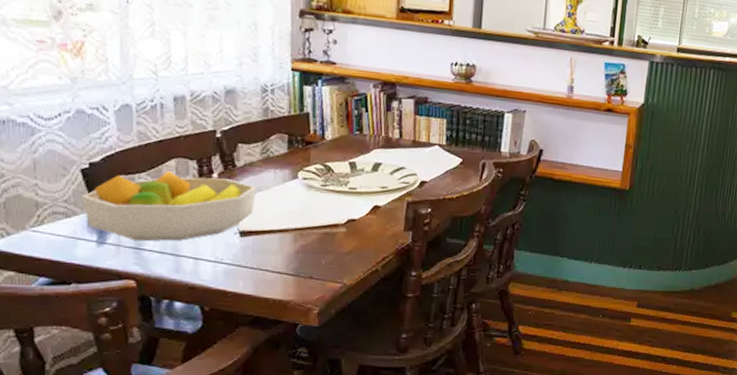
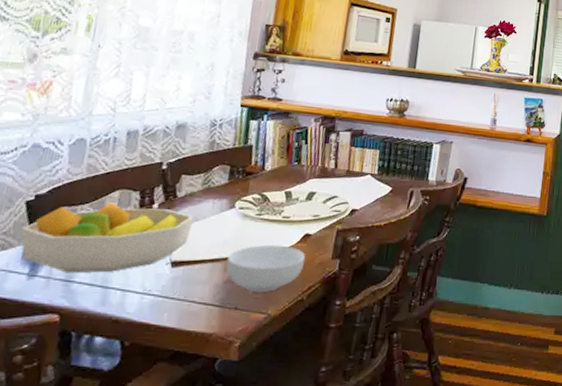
cereal bowl: none [296,216,377,262] -> present [226,244,306,292]

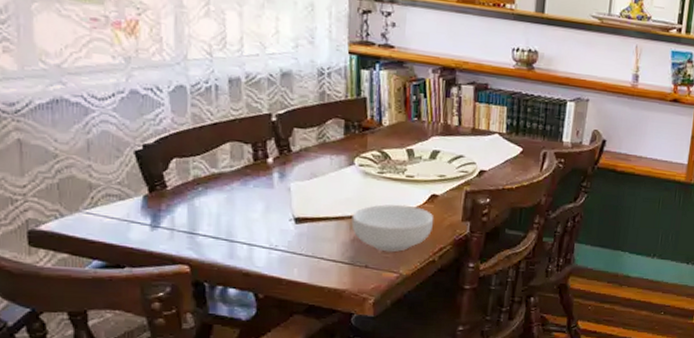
fruit bowl: present [21,202,195,274] -> none [135,154,313,227]

